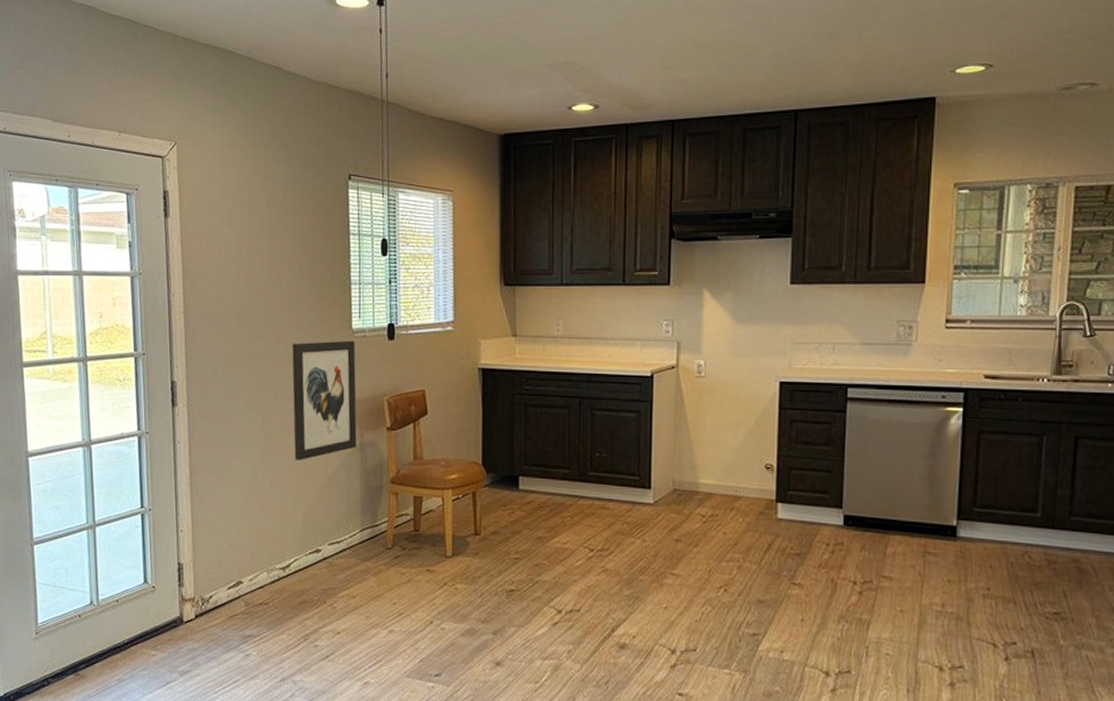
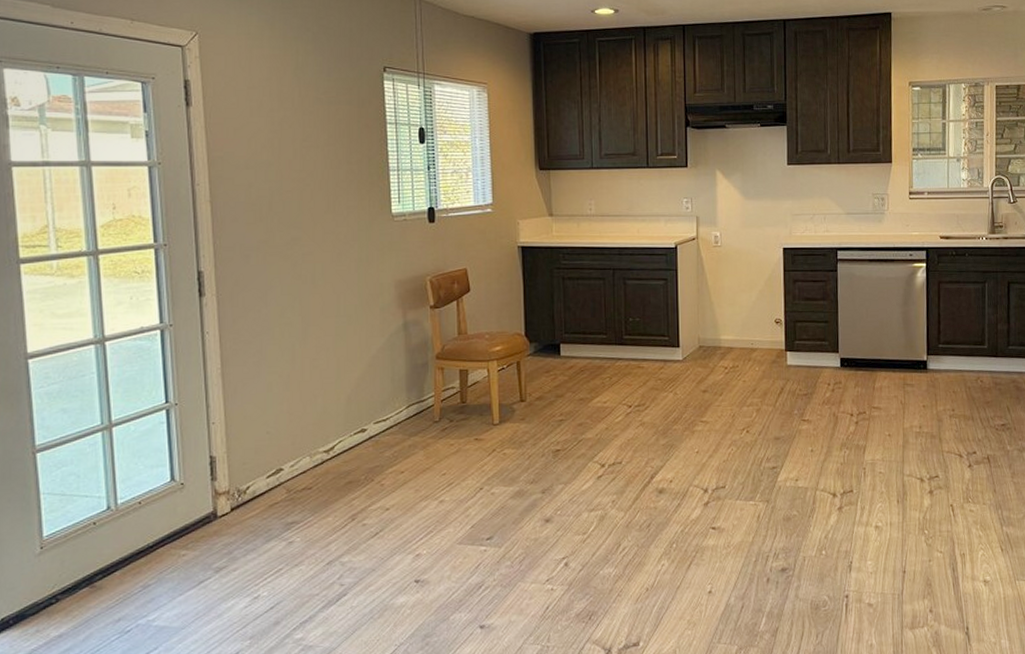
wall art: present [292,340,357,460] -> none [330,224,400,343]

